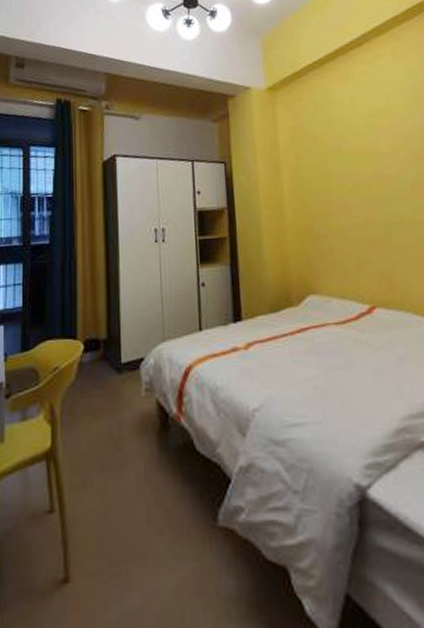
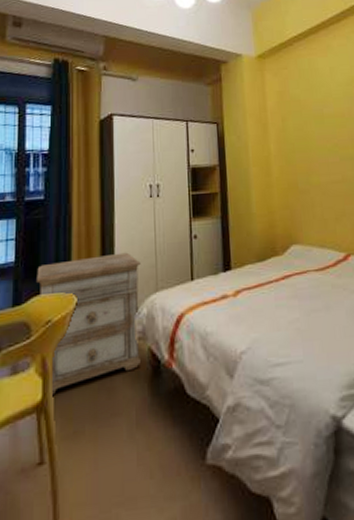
nightstand: none [44,299,148,444] -> present [37,252,141,396]

